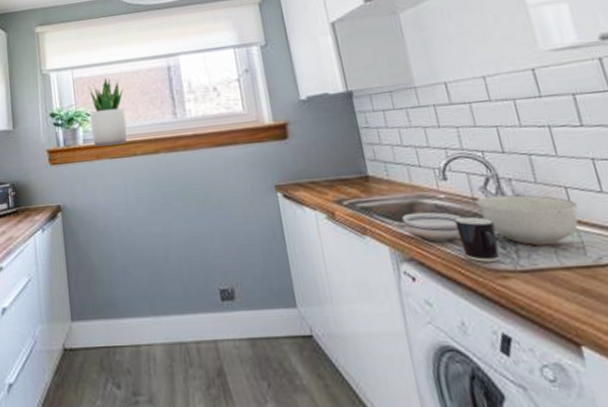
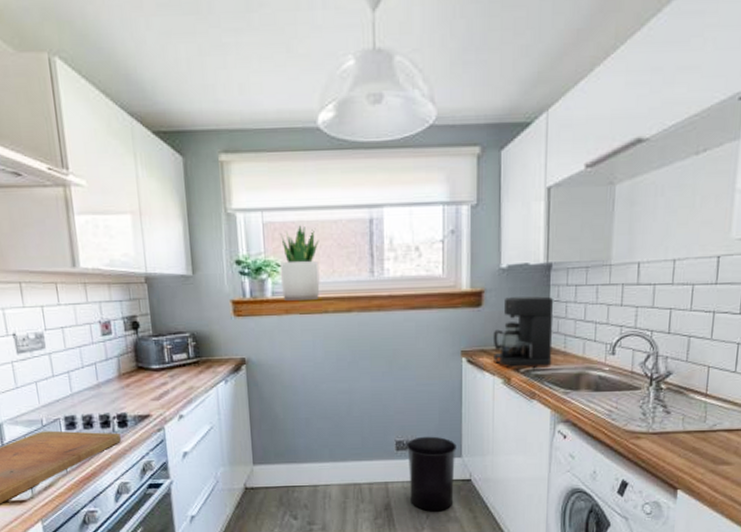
waste bin: none [232,282,297,379] -> present [407,436,456,512]
coffee maker: none [305,123,378,201] -> present [493,296,554,367]
bowl: present [402,212,463,242] -> none [568,381,619,407]
mug: present [453,216,500,262] -> none [610,387,644,425]
bowl: present [476,194,579,246] -> none [633,370,713,414]

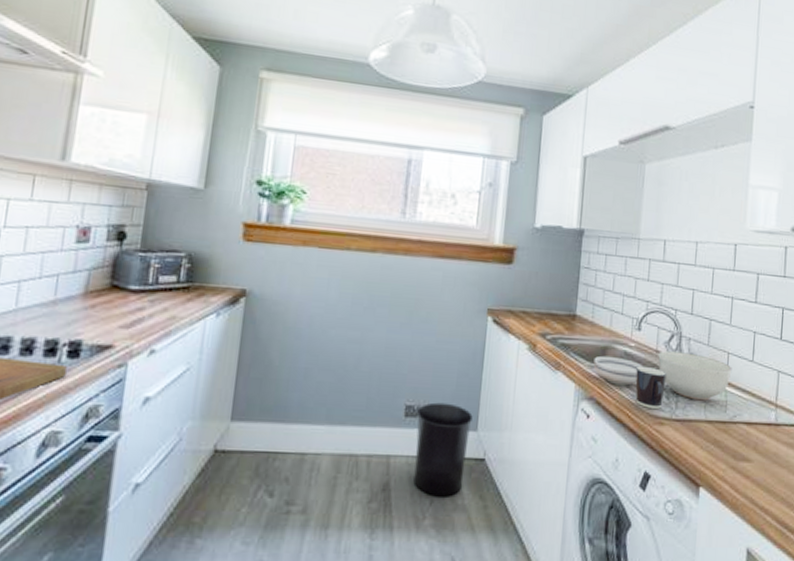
planter: present [280,225,320,302] -> none [302,154,353,235]
coffee maker: present [493,296,554,367] -> none [520,258,585,336]
bowl: none [568,381,619,407] -> present [593,355,644,386]
mug: none [610,387,644,425] -> present [635,365,668,409]
bowl: none [633,370,713,414] -> present [658,351,732,401]

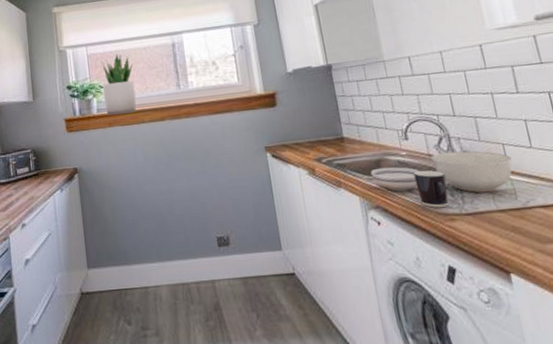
planter: none [302,154,353,235] -> present [102,54,136,116]
waste bin: present [413,402,473,497] -> none [227,230,282,311]

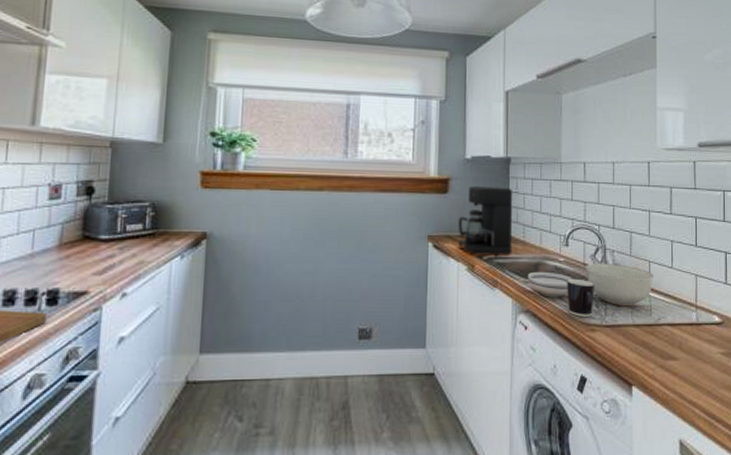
planter: present [102,54,136,116] -> none [254,104,297,177]
coffee maker: none [291,92,351,159] -> present [458,186,513,254]

